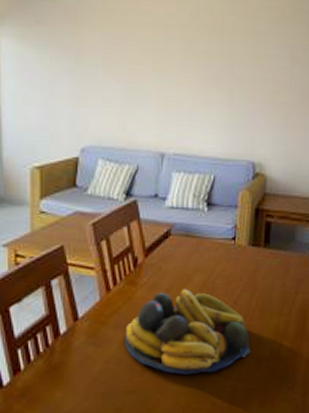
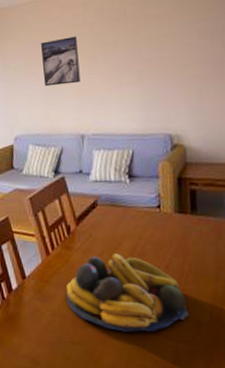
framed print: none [124,36,168,93] -> present [40,36,81,87]

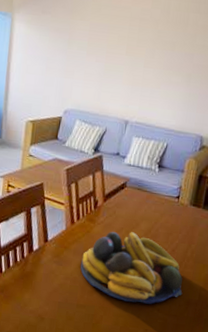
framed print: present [40,36,81,87] -> none [103,26,141,73]

